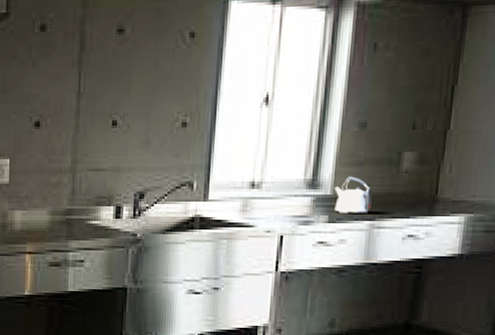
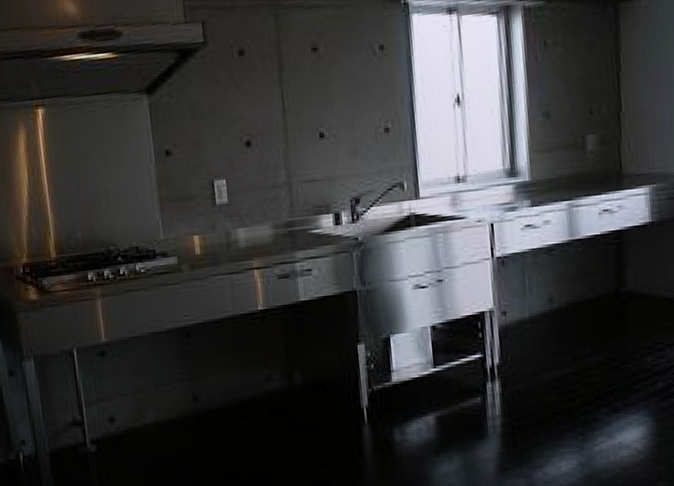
kettle: present [334,176,372,213] -> none [532,162,567,197]

